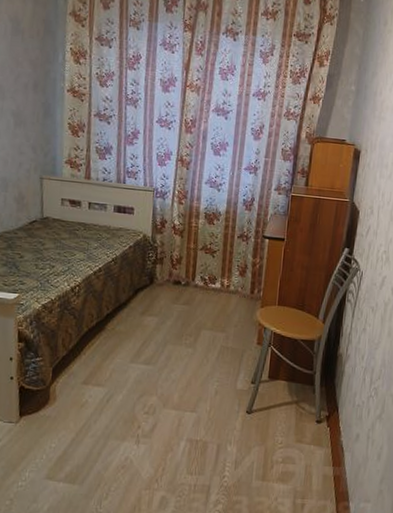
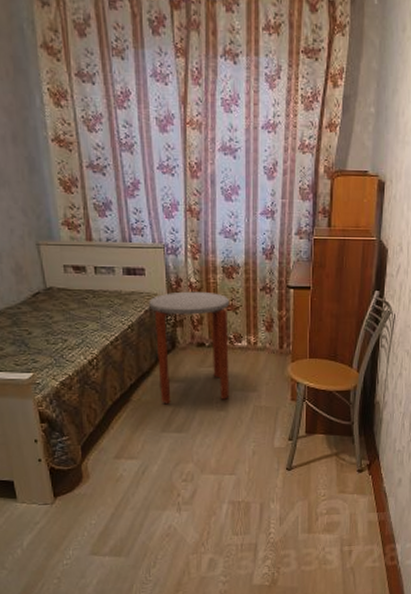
side table: none [133,232,209,337] -> present [149,291,230,403]

